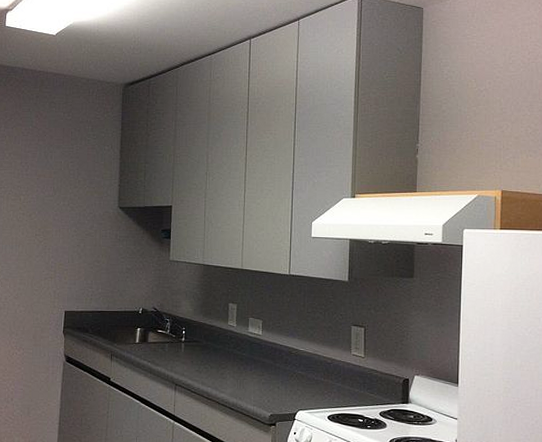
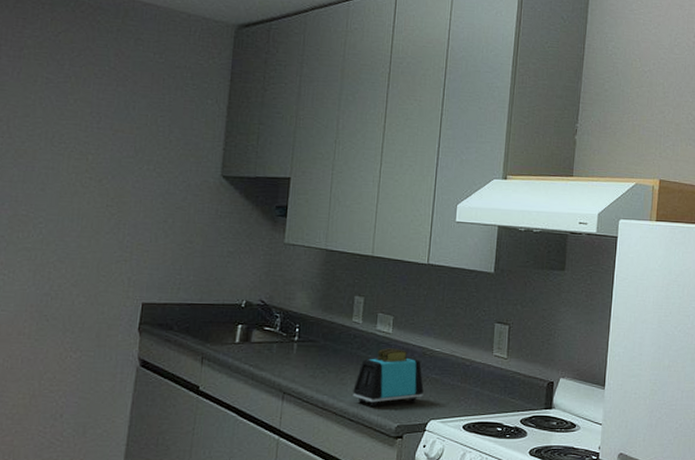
toaster: none [232,348,292,399] -> present [352,348,424,408]

